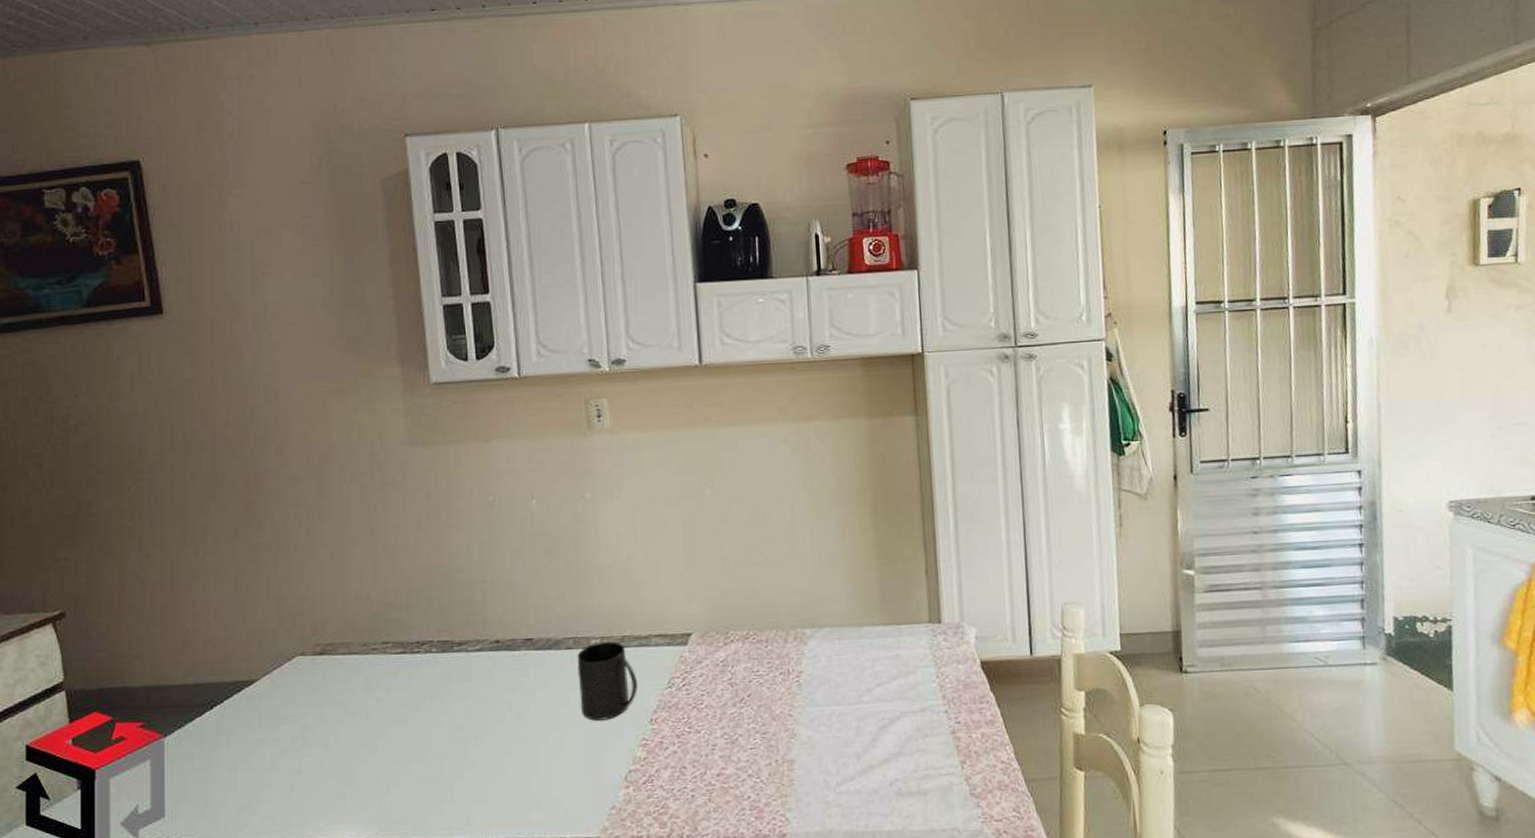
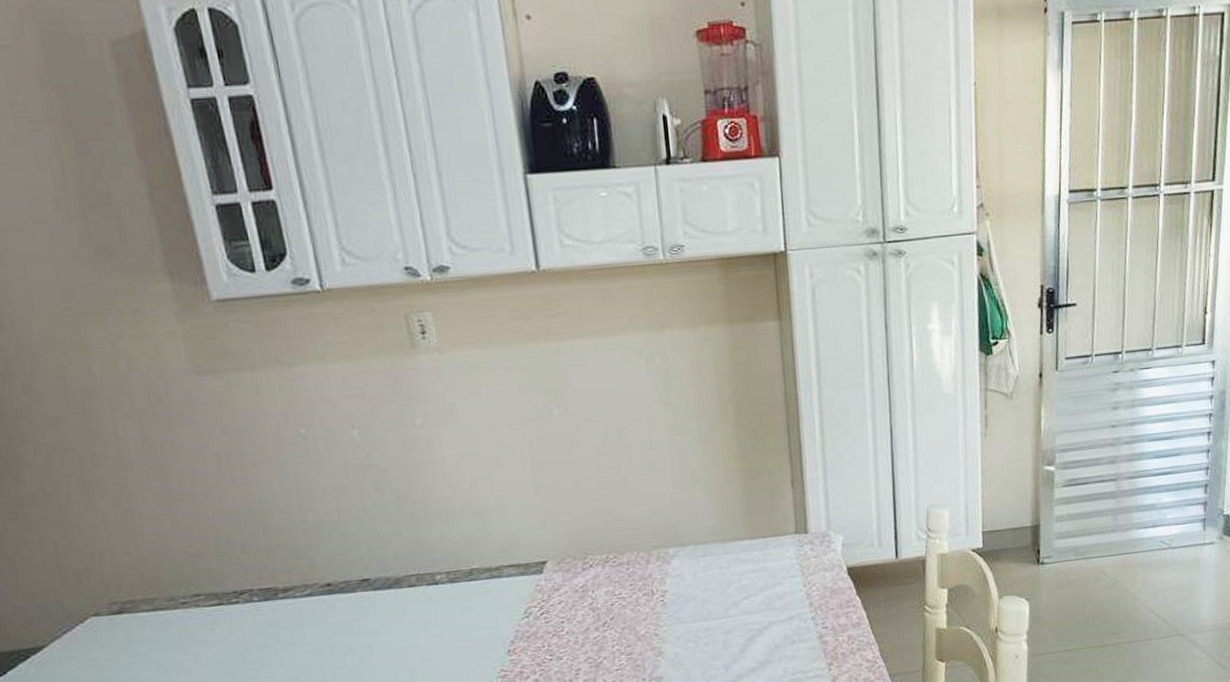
mug: present [577,641,637,721] -> none [421,575,492,657]

